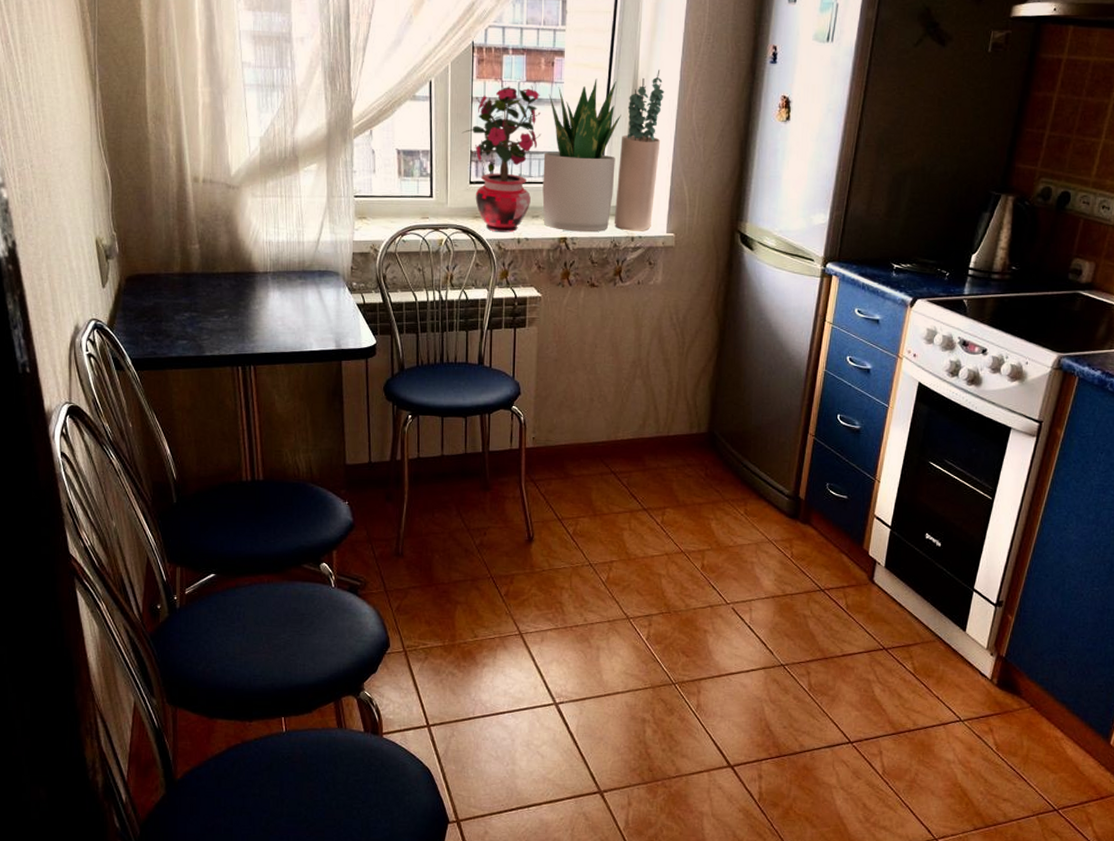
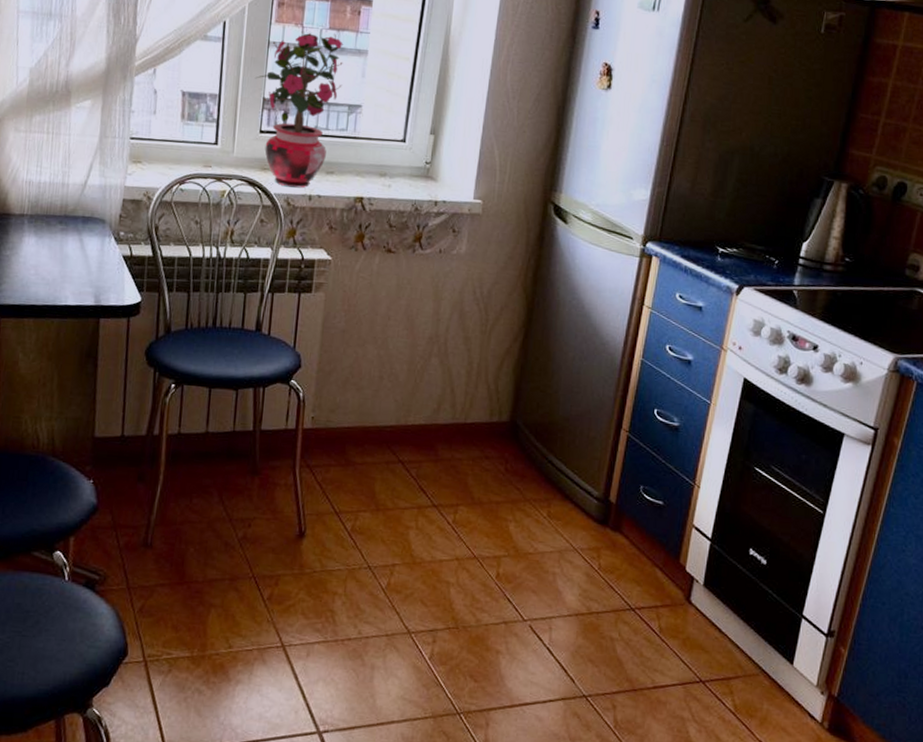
planter: present [542,78,621,233] -> none [338,31,430,194]
vase: present [614,69,665,232] -> none [416,26,478,196]

